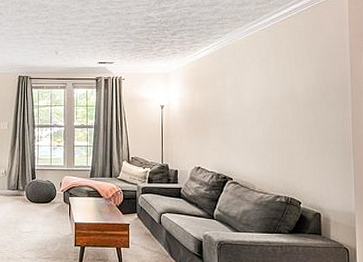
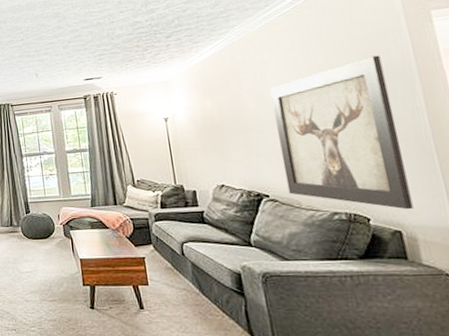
wall art: none [246,73,331,197] -> present [270,55,414,210]

